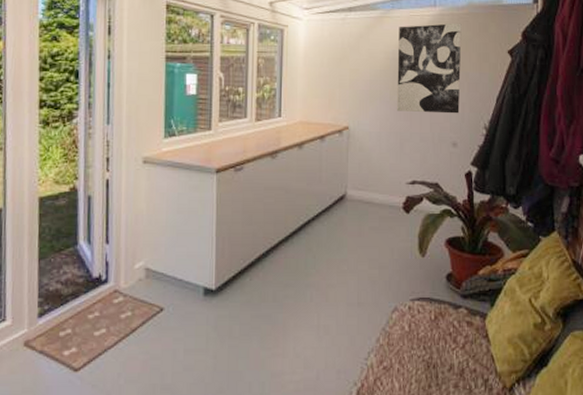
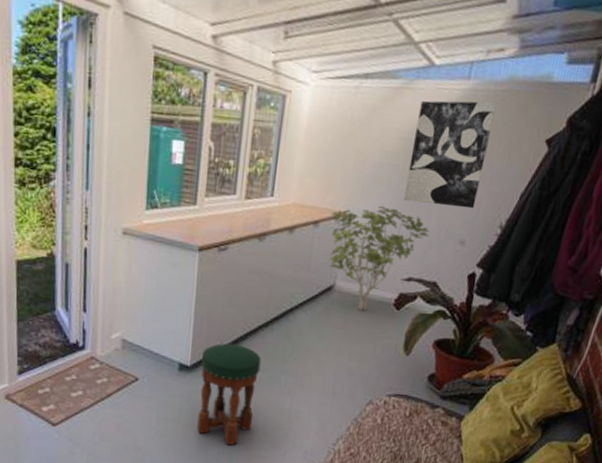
stool: none [225,261,285,373] -> present [197,343,261,446]
shrub: none [334,117,425,217] -> present [329,205,430,311]

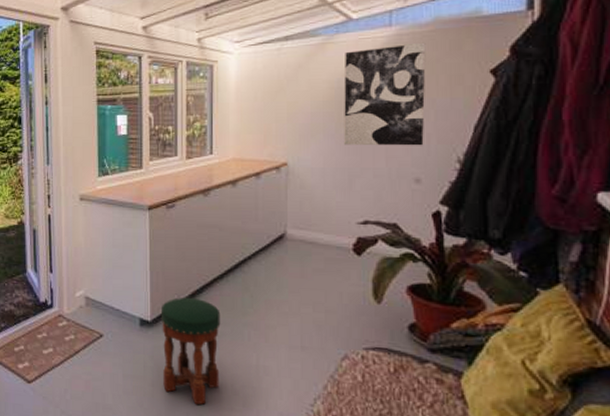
shrub: present [329,205,430,311] -> none [271,152,379,258]

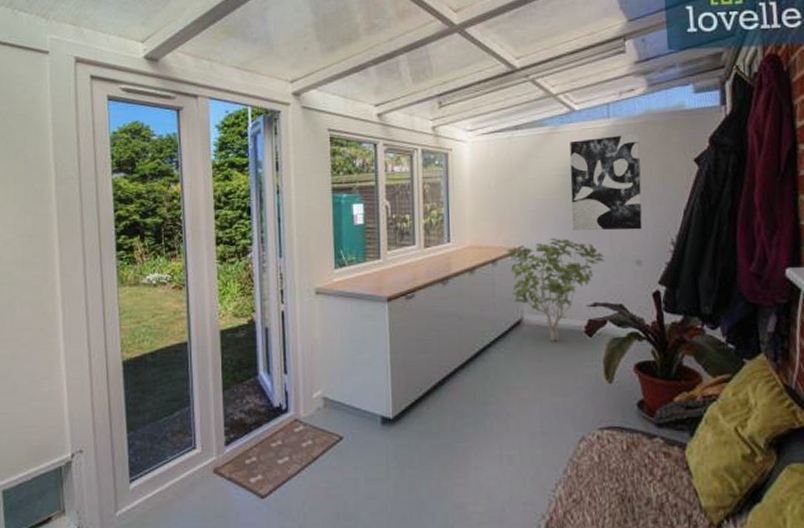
stool: present [160,297,221,405] -> none [402,390,464,503]
shrub: none [271,152,379,258] -> present [506,237,605,342]

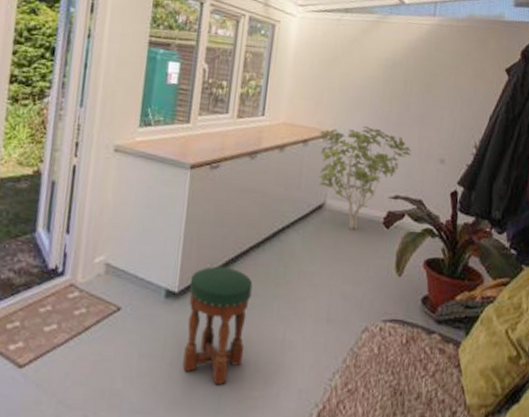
stool: none [402,390,464,503] -> present [182,266,253,386]
wall art: present [570,133,642,231] -> none [386,33,460,130]

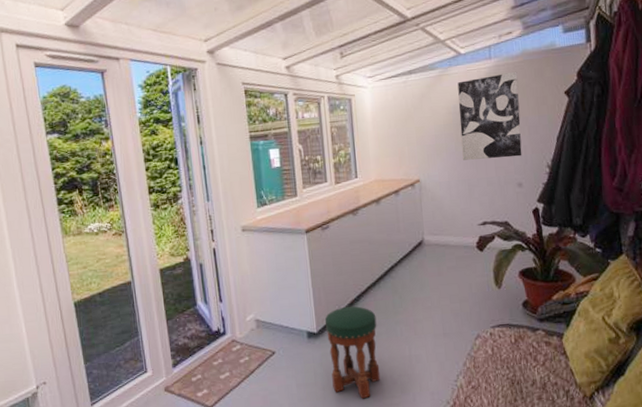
shrub: present [319,125,412,230] -> none [407,168,492,258]
wall art: none [386,33,460,130] -> present [457,71,522,160]

